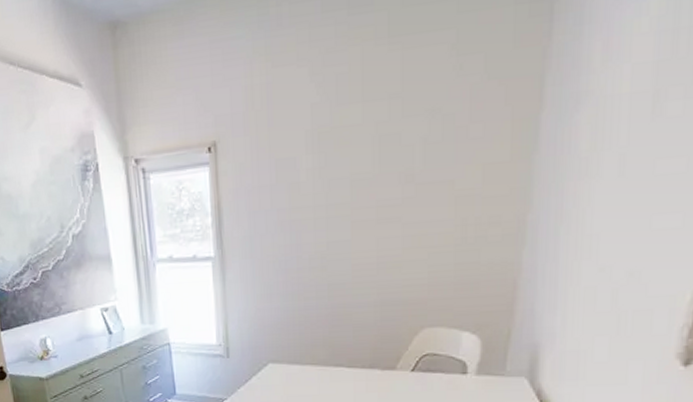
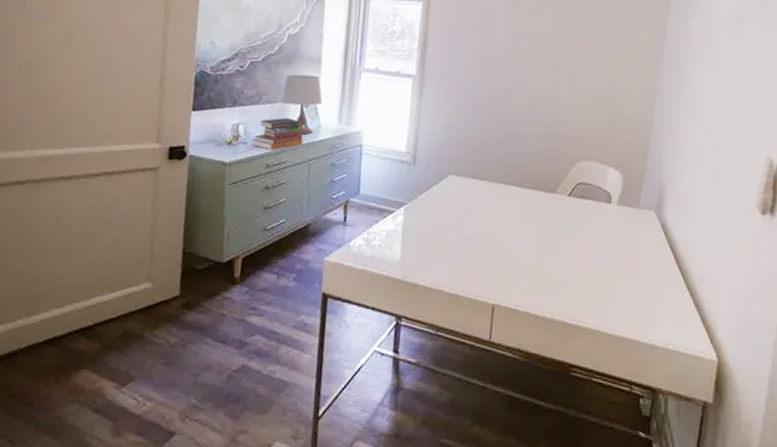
books: none [61,325,111,360] -> present [252,117,303,150]
table lamp: none [79,275,121,342] -> present [281,74,323,136]

